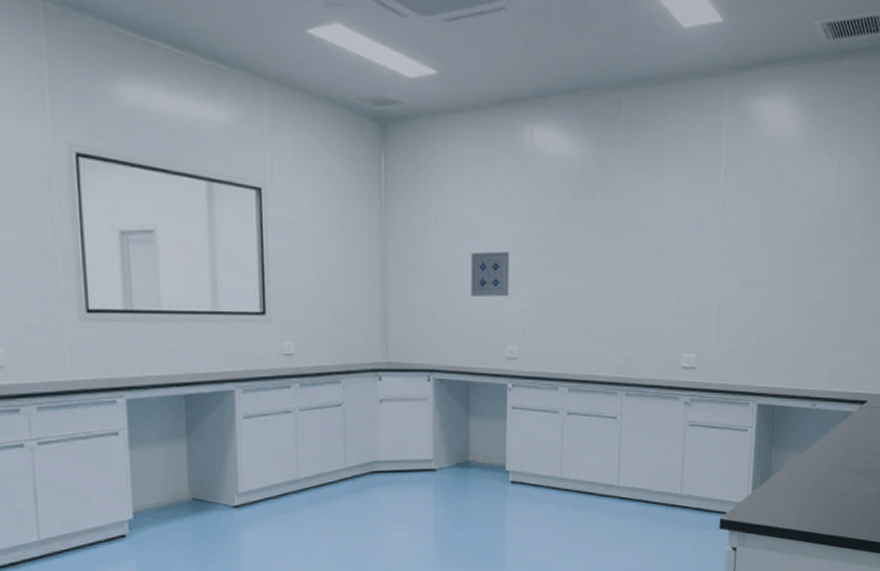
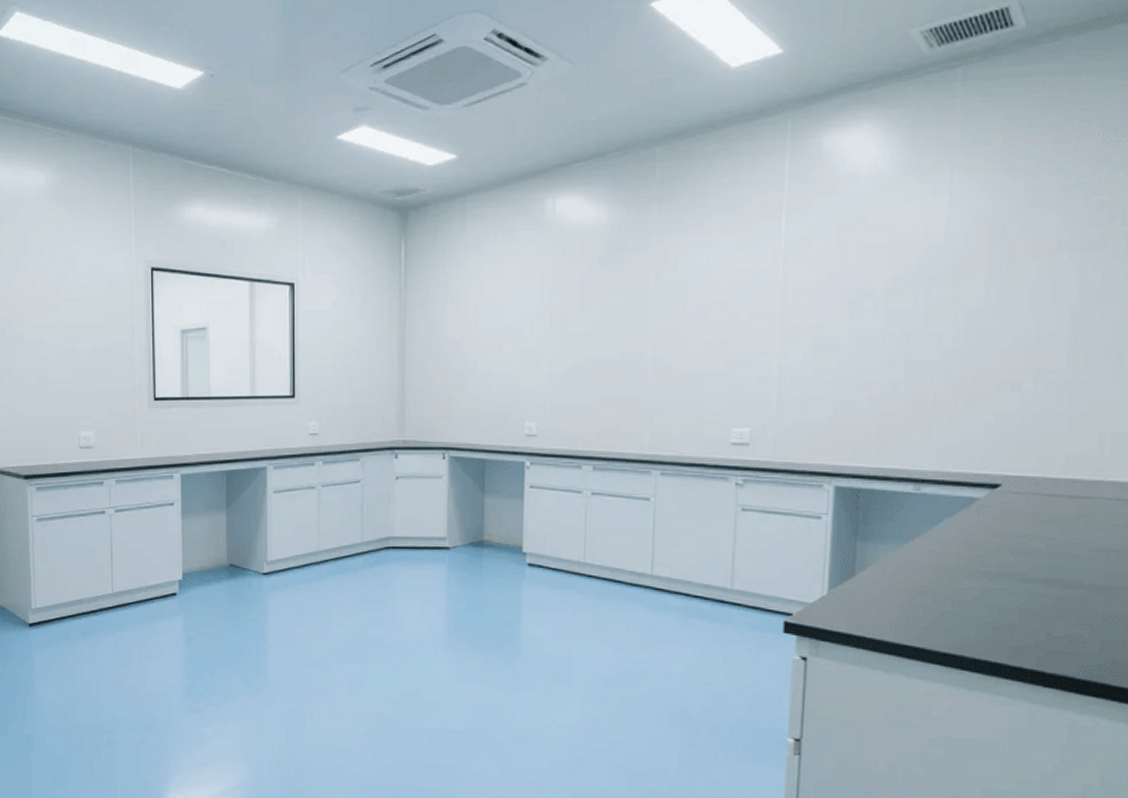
wall art: present [471,251,509,297] -> none [487,327,529,373]

